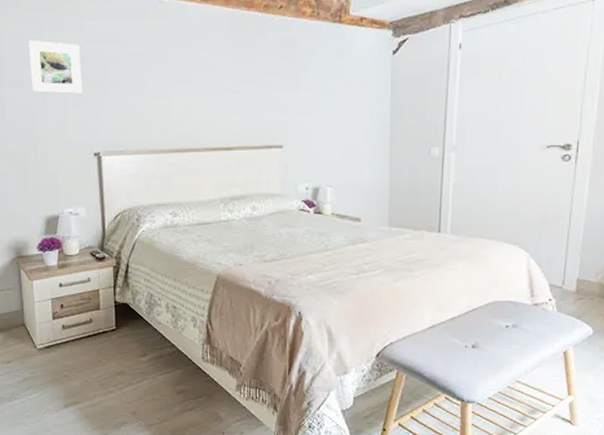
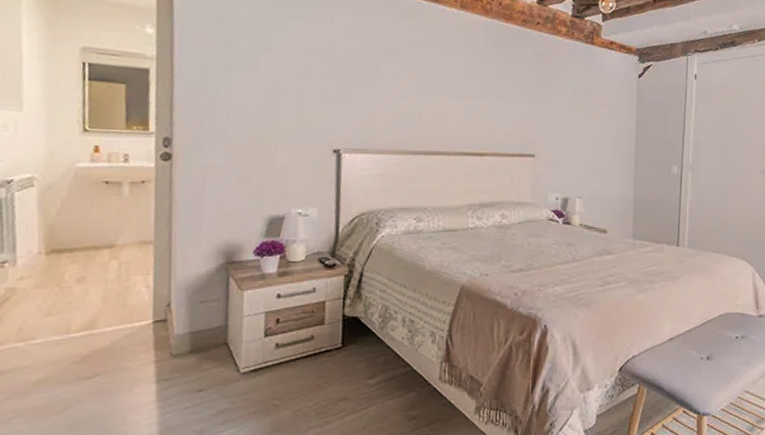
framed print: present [28,39,82,95] -> none [266,24,327,87]

